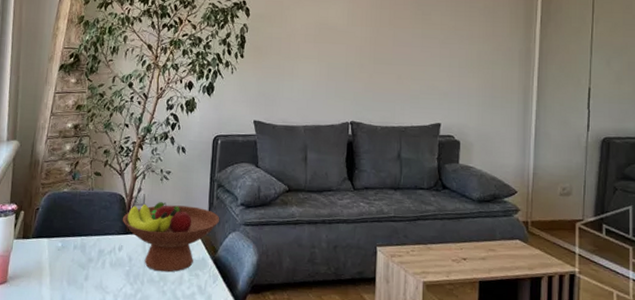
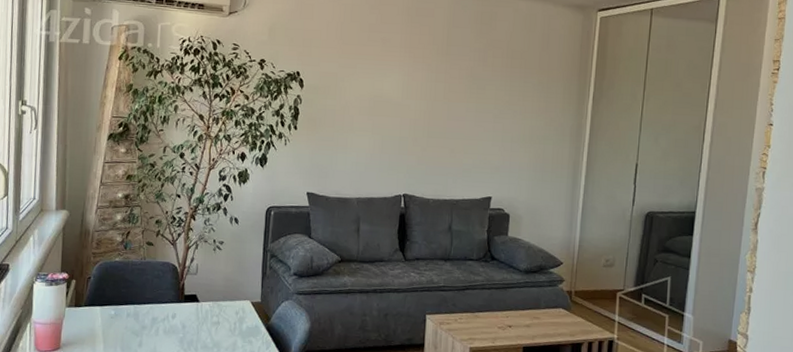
fruit bowl: present [123,202,220,273] -> none [176,271,273,339]

